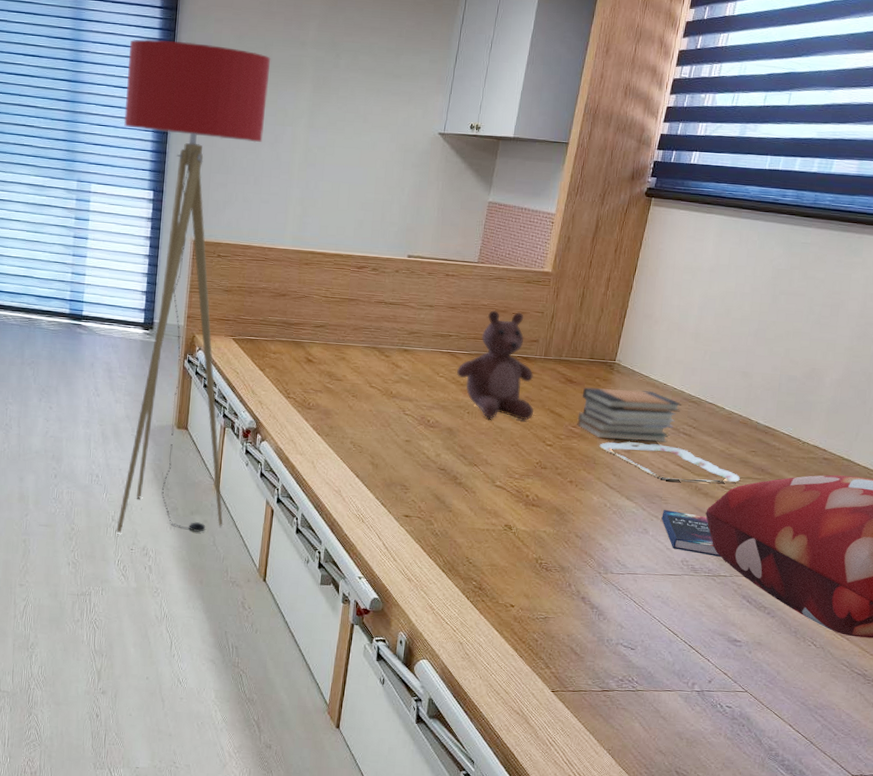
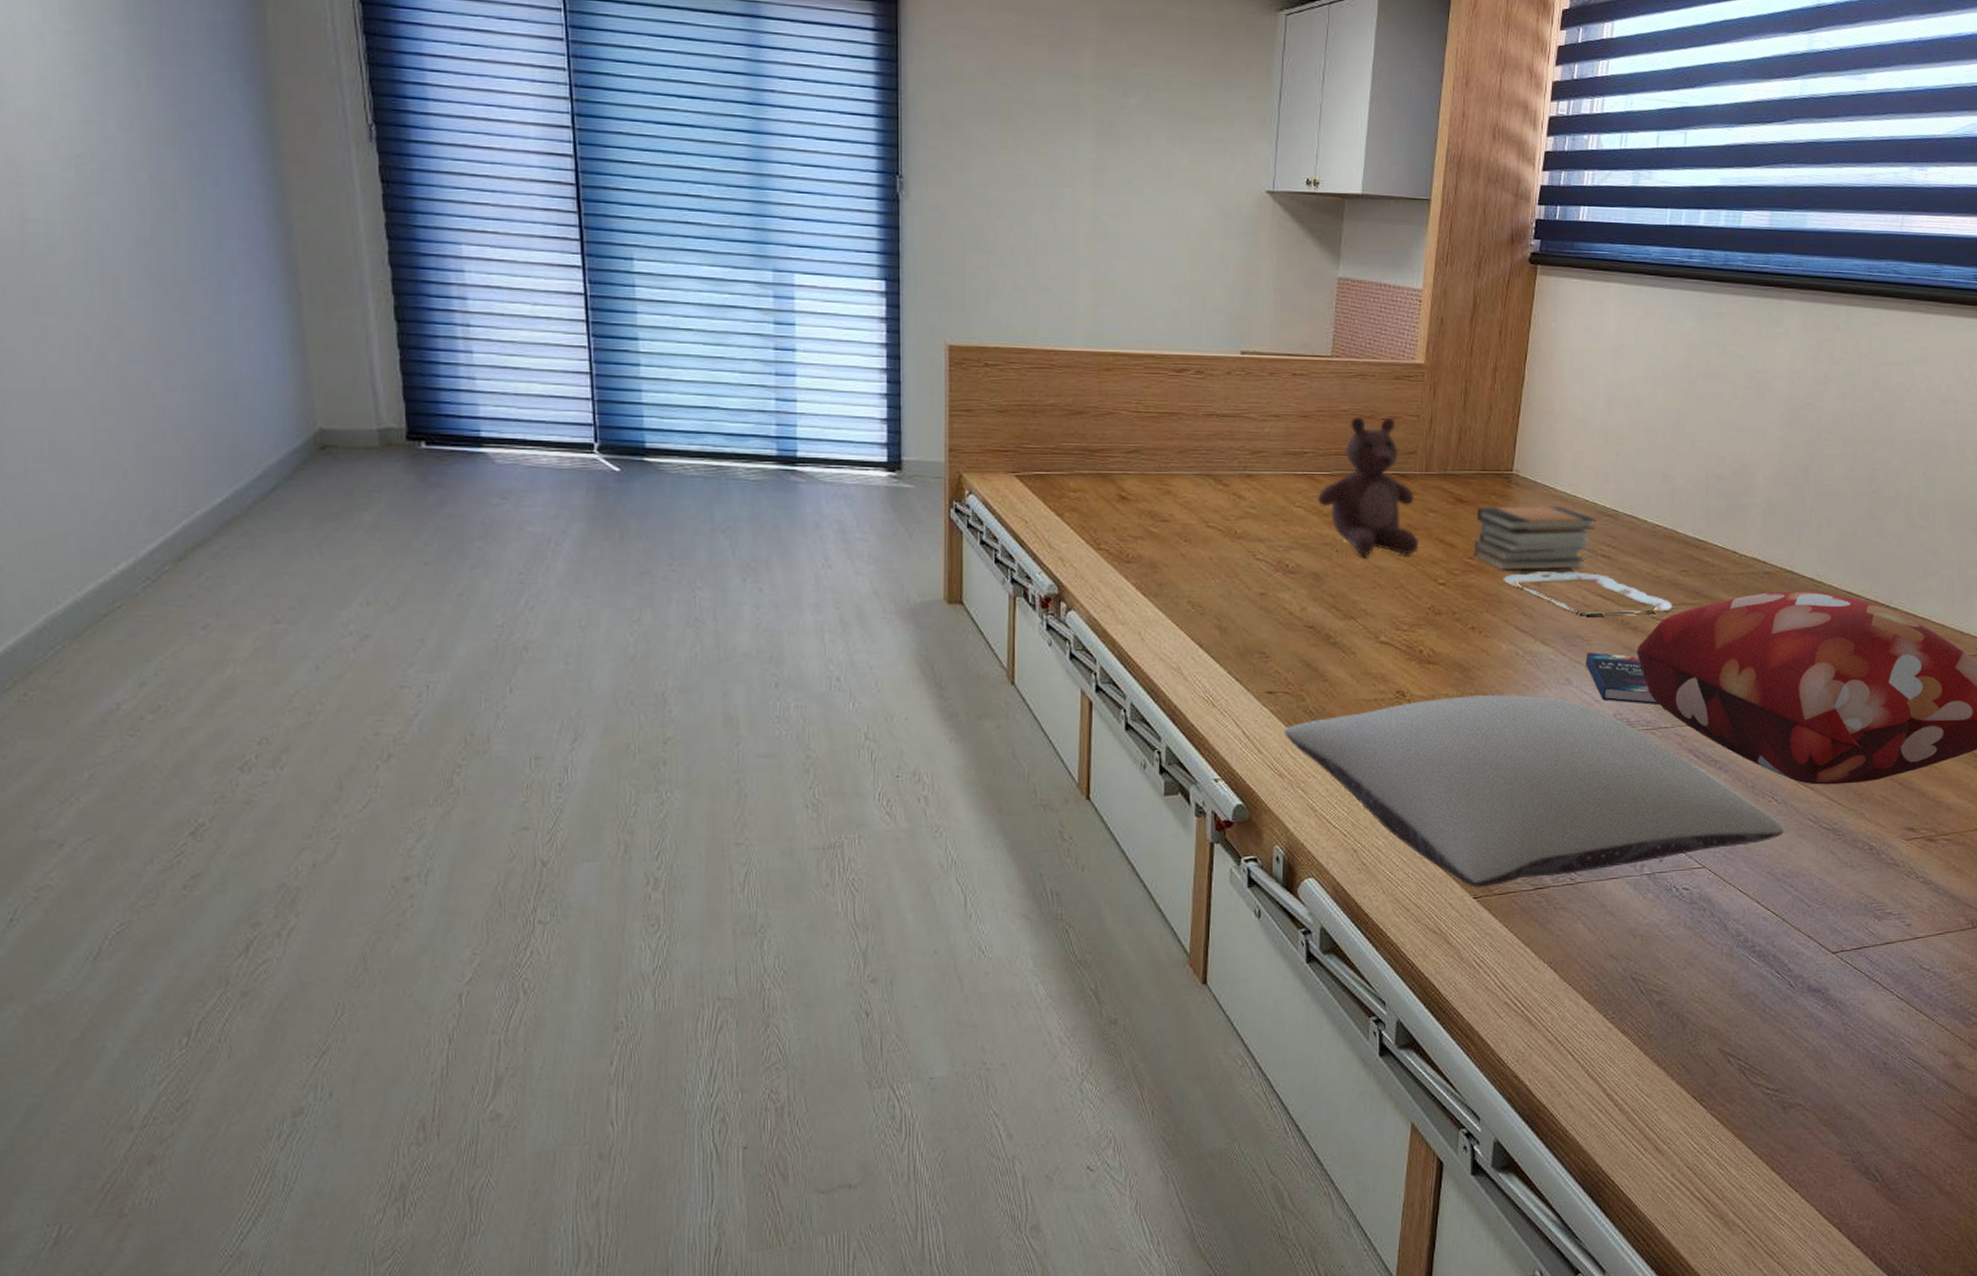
floor lamp: present [116,38,271,533] -> none [834,72,1035,755]
pillow: none [415,533,819,685] -> present [1284,694,1784,888]

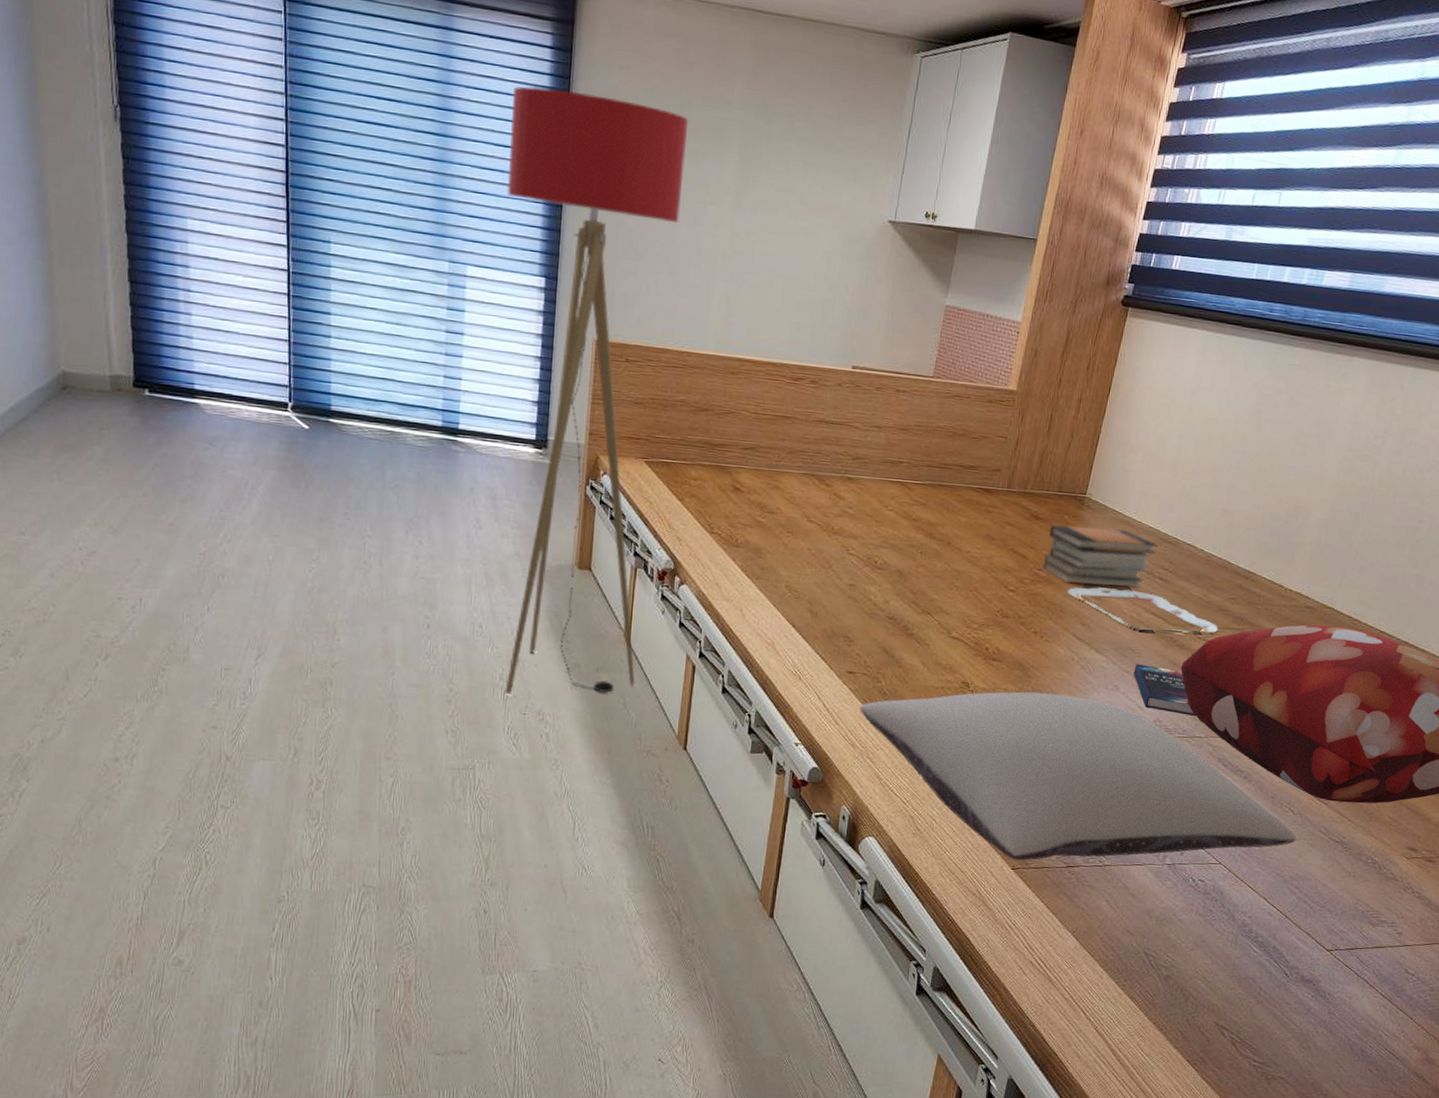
floor lamp: none [834,72,1035,755] -> present [505,86,689,694]
teddy bear: present [1318,417,1418,557] -> none [908,433,995,562]

